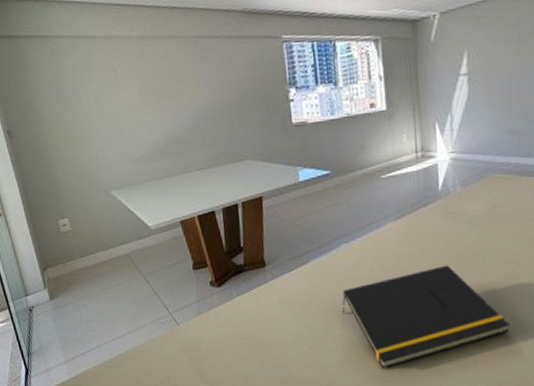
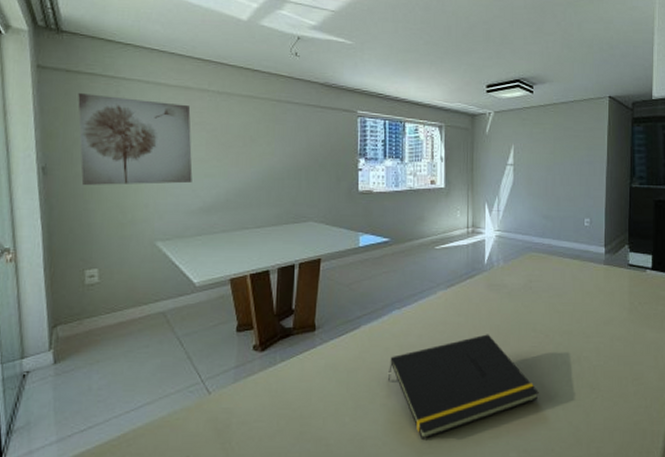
wall art: none [21,54,132,143] -> present [78,93,193,185]

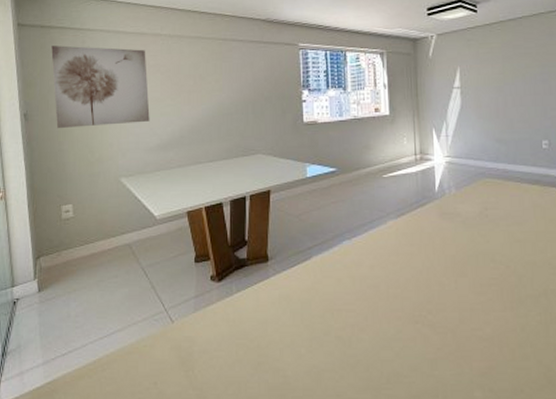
notepad: present [387,334,539,439] -> none [341,265,503,374]

